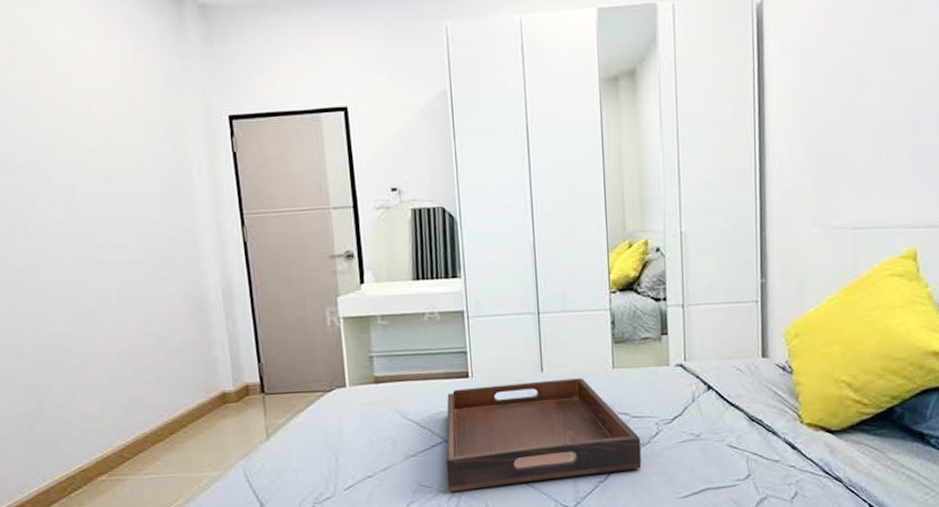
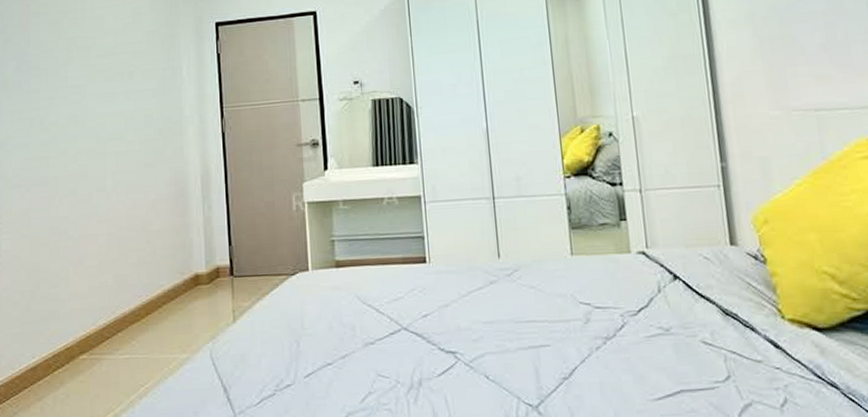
serving tray: present [446,378,642,493] -> none [404,265,608,384]

